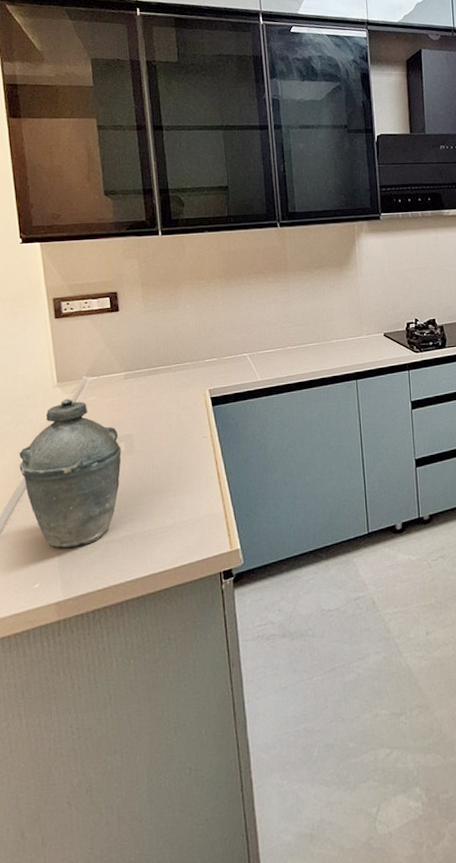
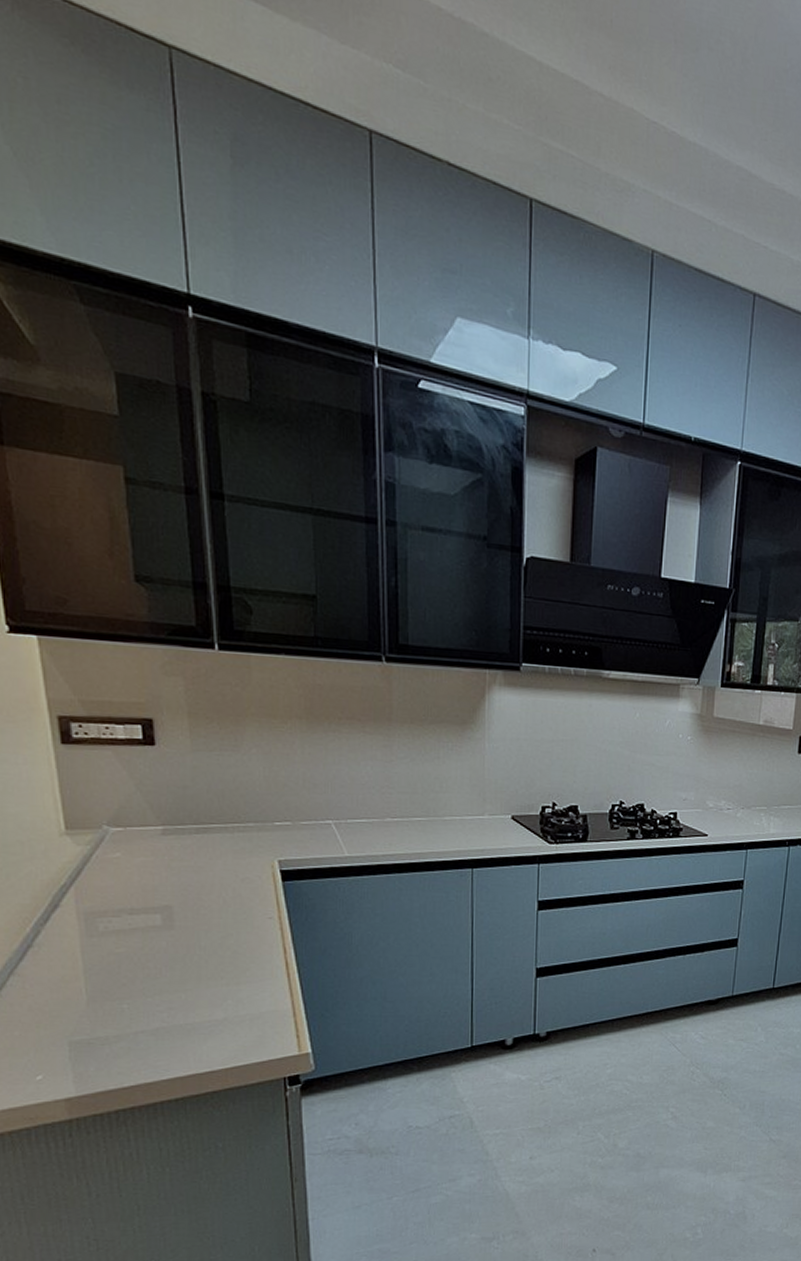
kettle: present [19,398,122,549] -> none [11,851,157,1037]

